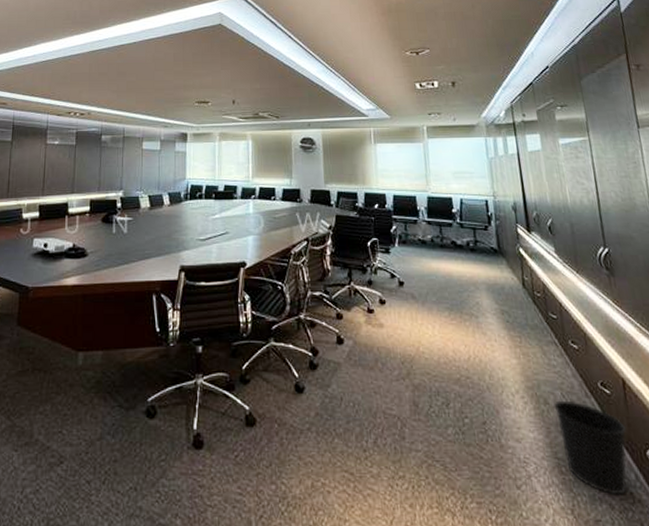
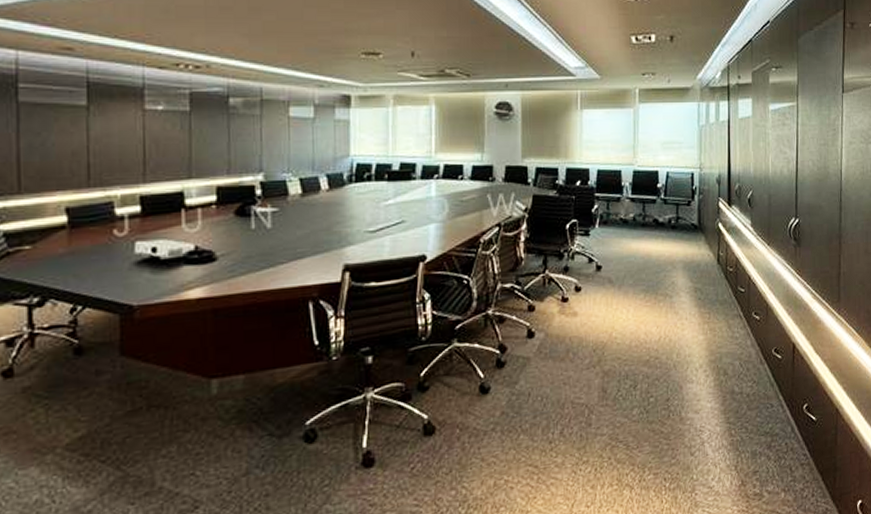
wastebasket: present [553,400,627,496] -> none [731,368,790,448]

